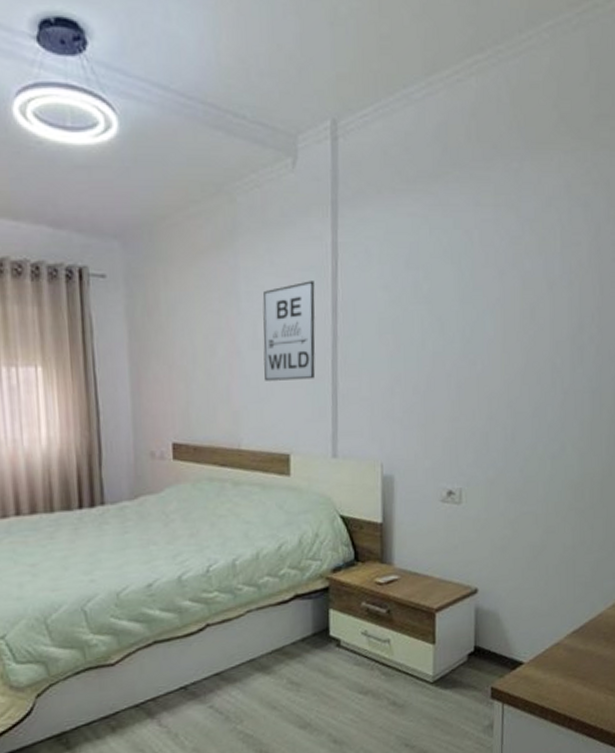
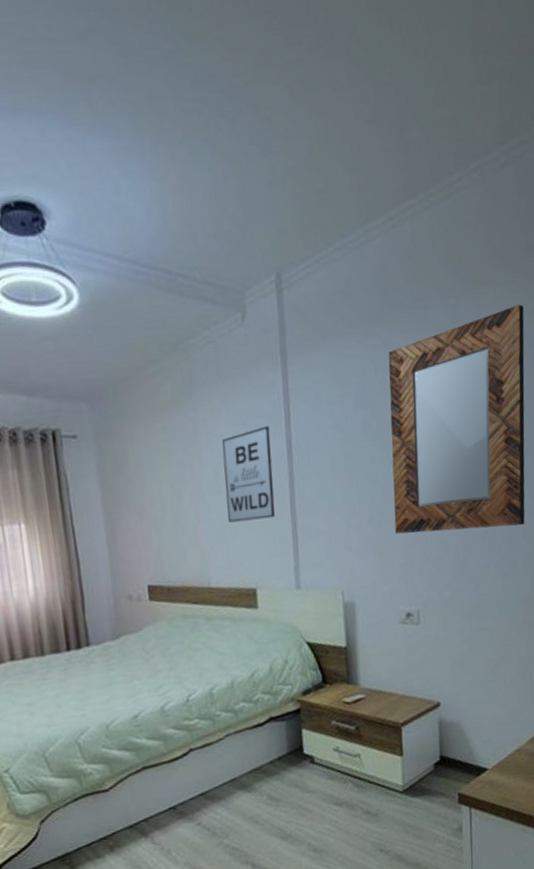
home mirror: none [441,174,588,406] -> present [388,304,525,534]

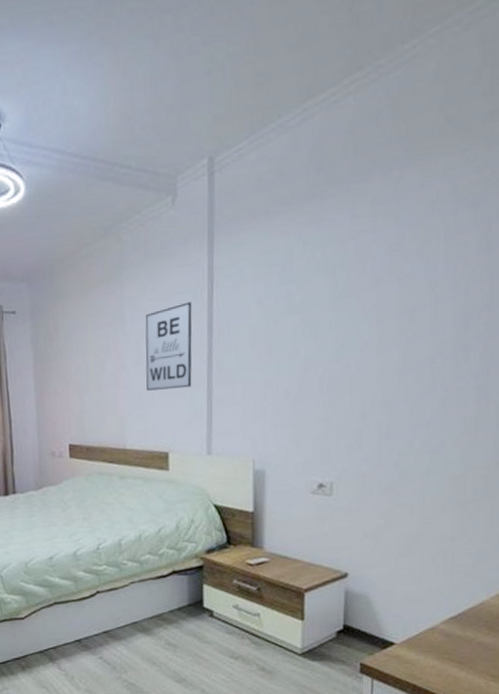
home mirror: present [388,304,525,534] -> none [313,173,478,407]

